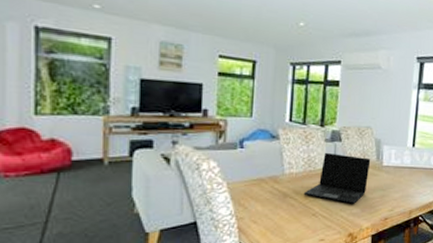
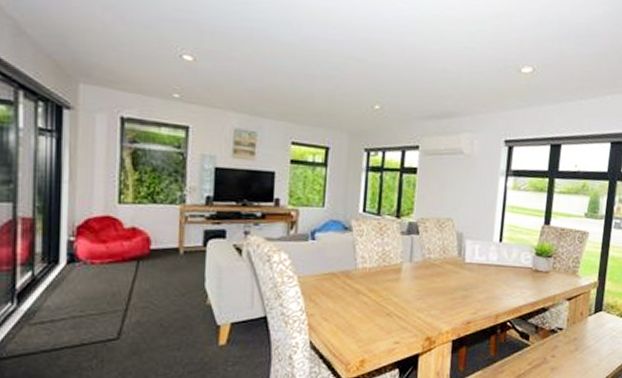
laptop: present [303,152,371,204] -> none [377,246,452,304]

